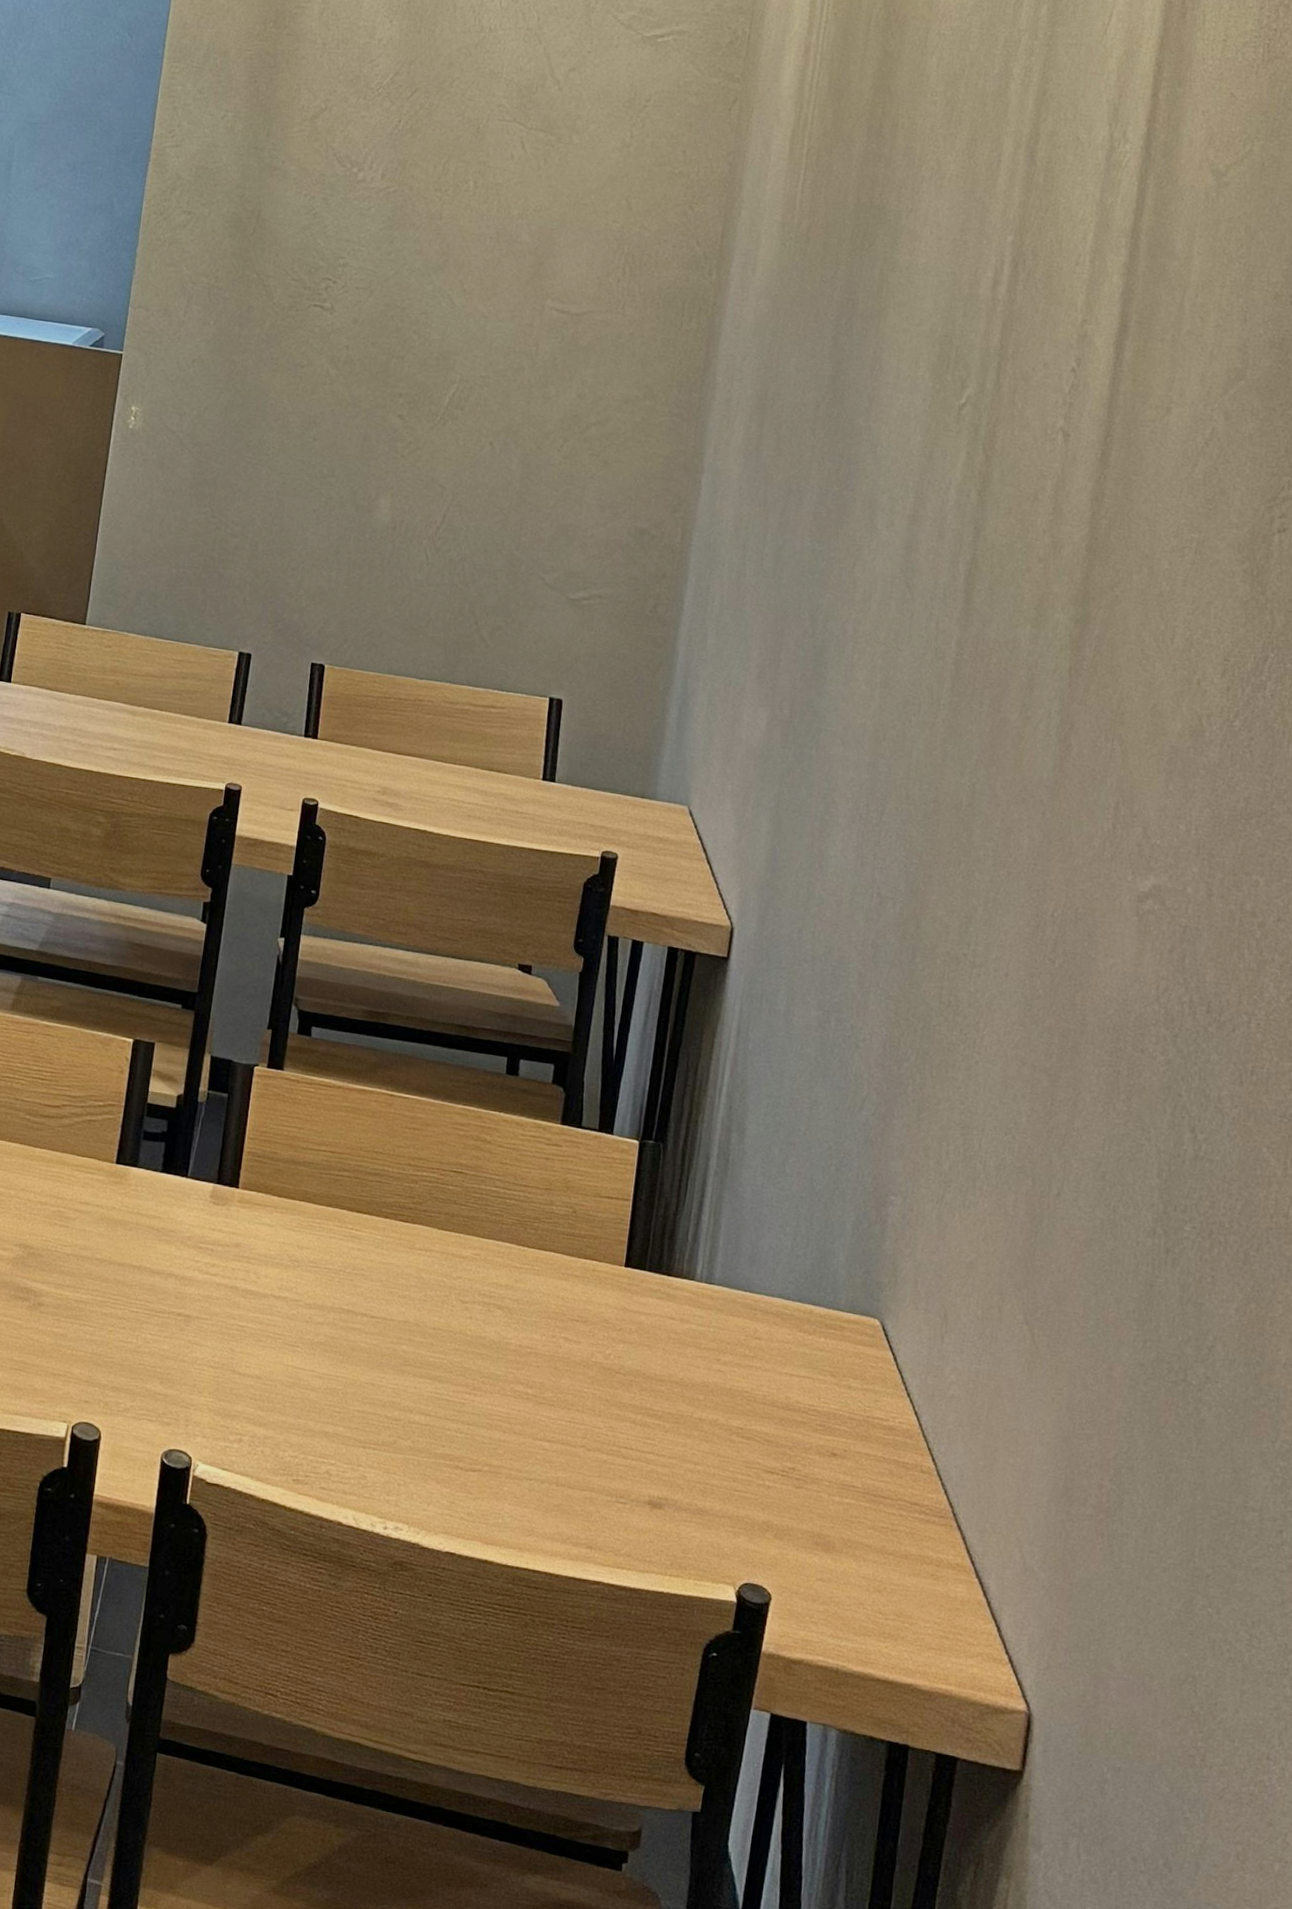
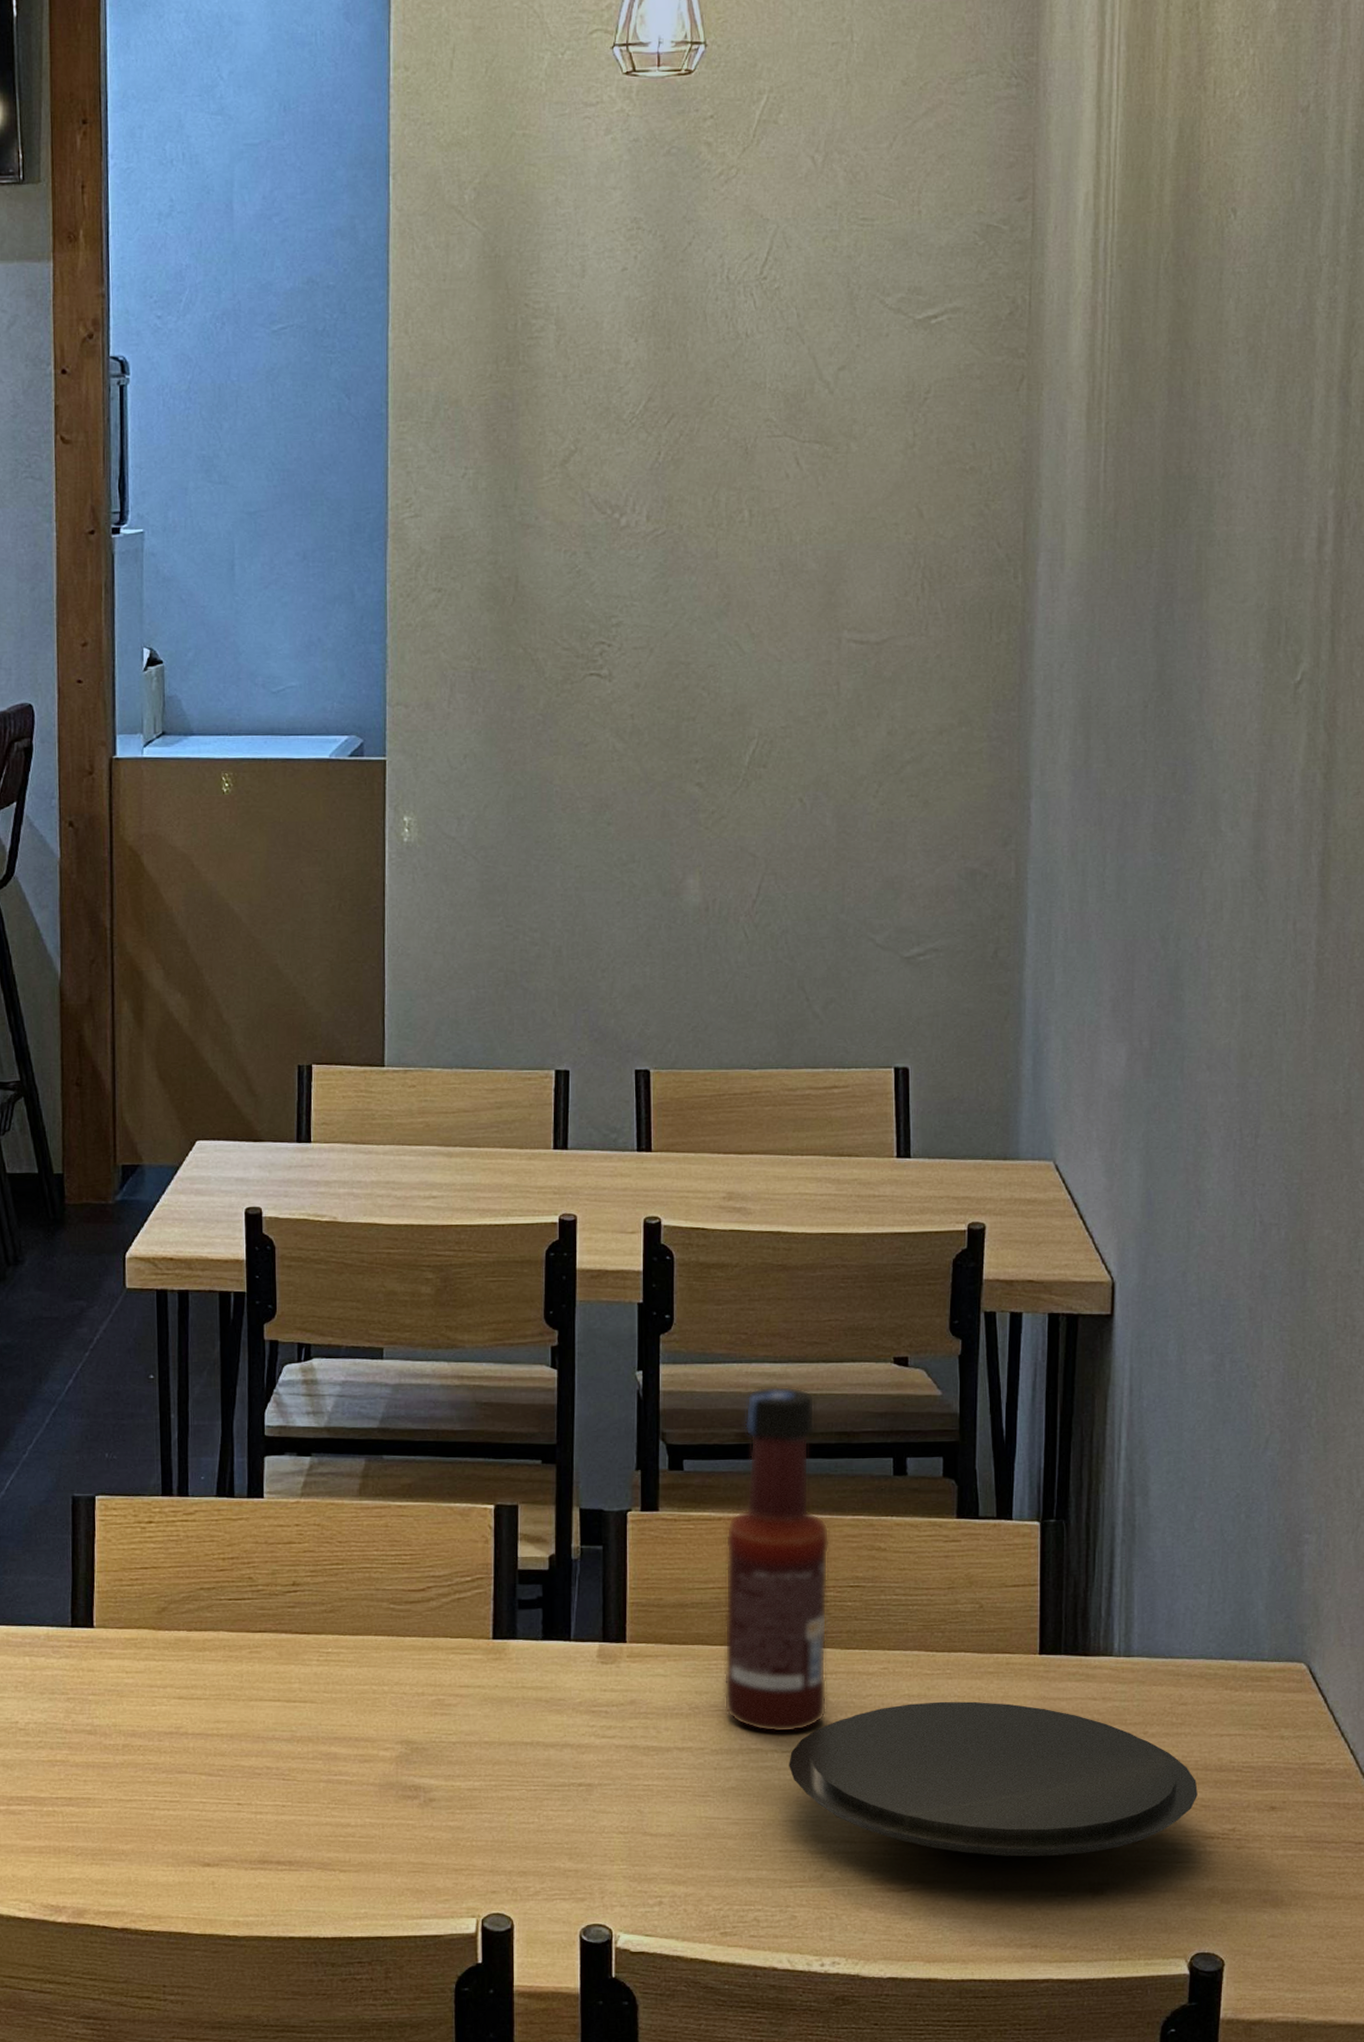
tabasco sauce: none [322,971,441,1301] -> present [724,1386,829,1733]
plate: none [376,1291,763,1467] -> present [789,1701,1198,1857]

